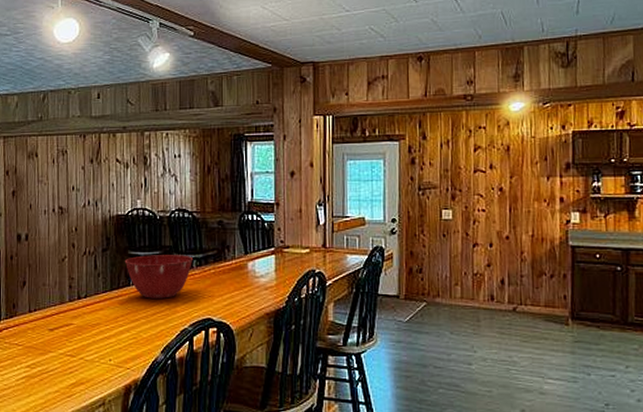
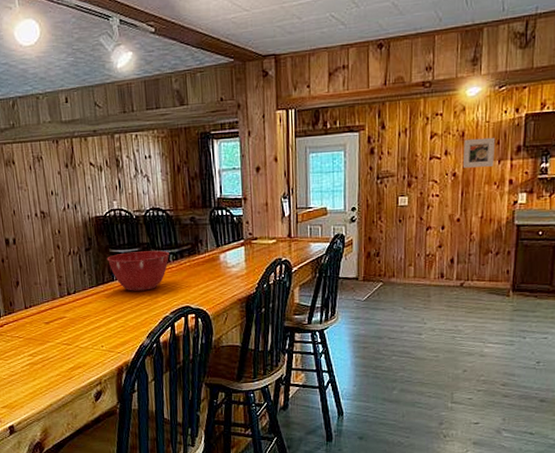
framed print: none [509,153,543,183] -> present [462,137,496,168]

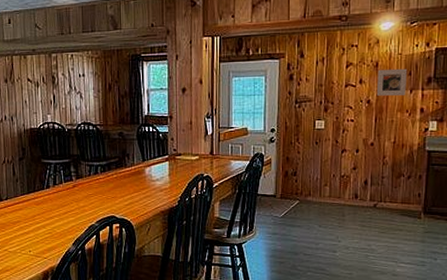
mixing bowl: present [106,250,170,291] -> none [38,162,98,200]

